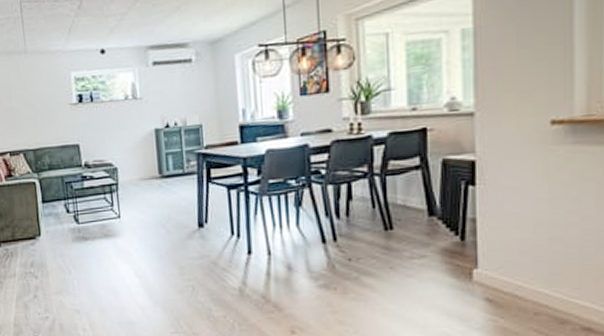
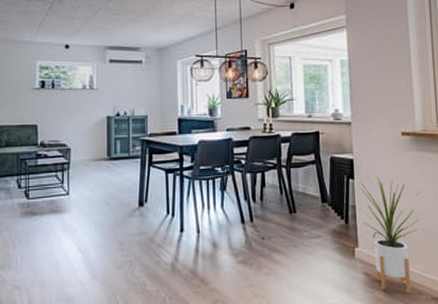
house plant: none [480,180,578,322] -> present [359,176,425,293]

